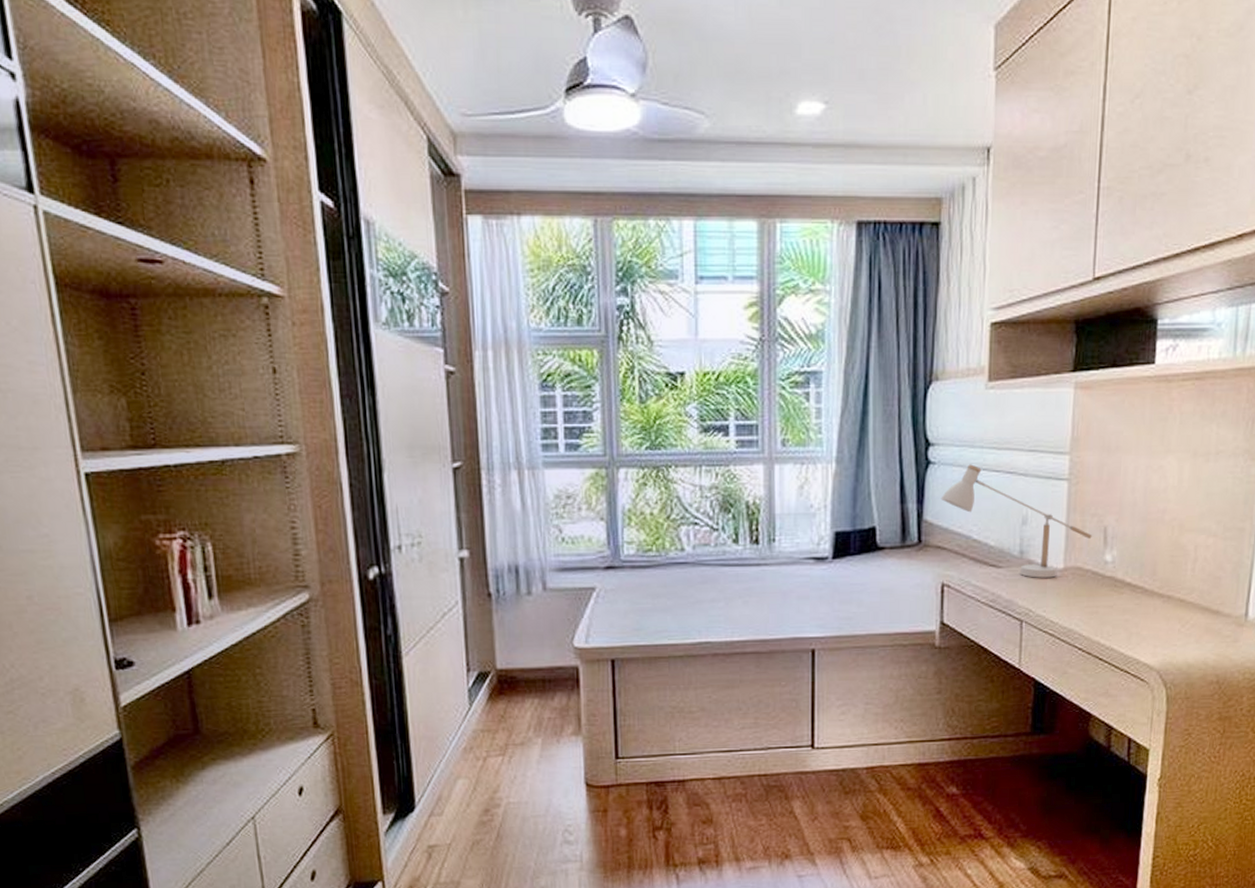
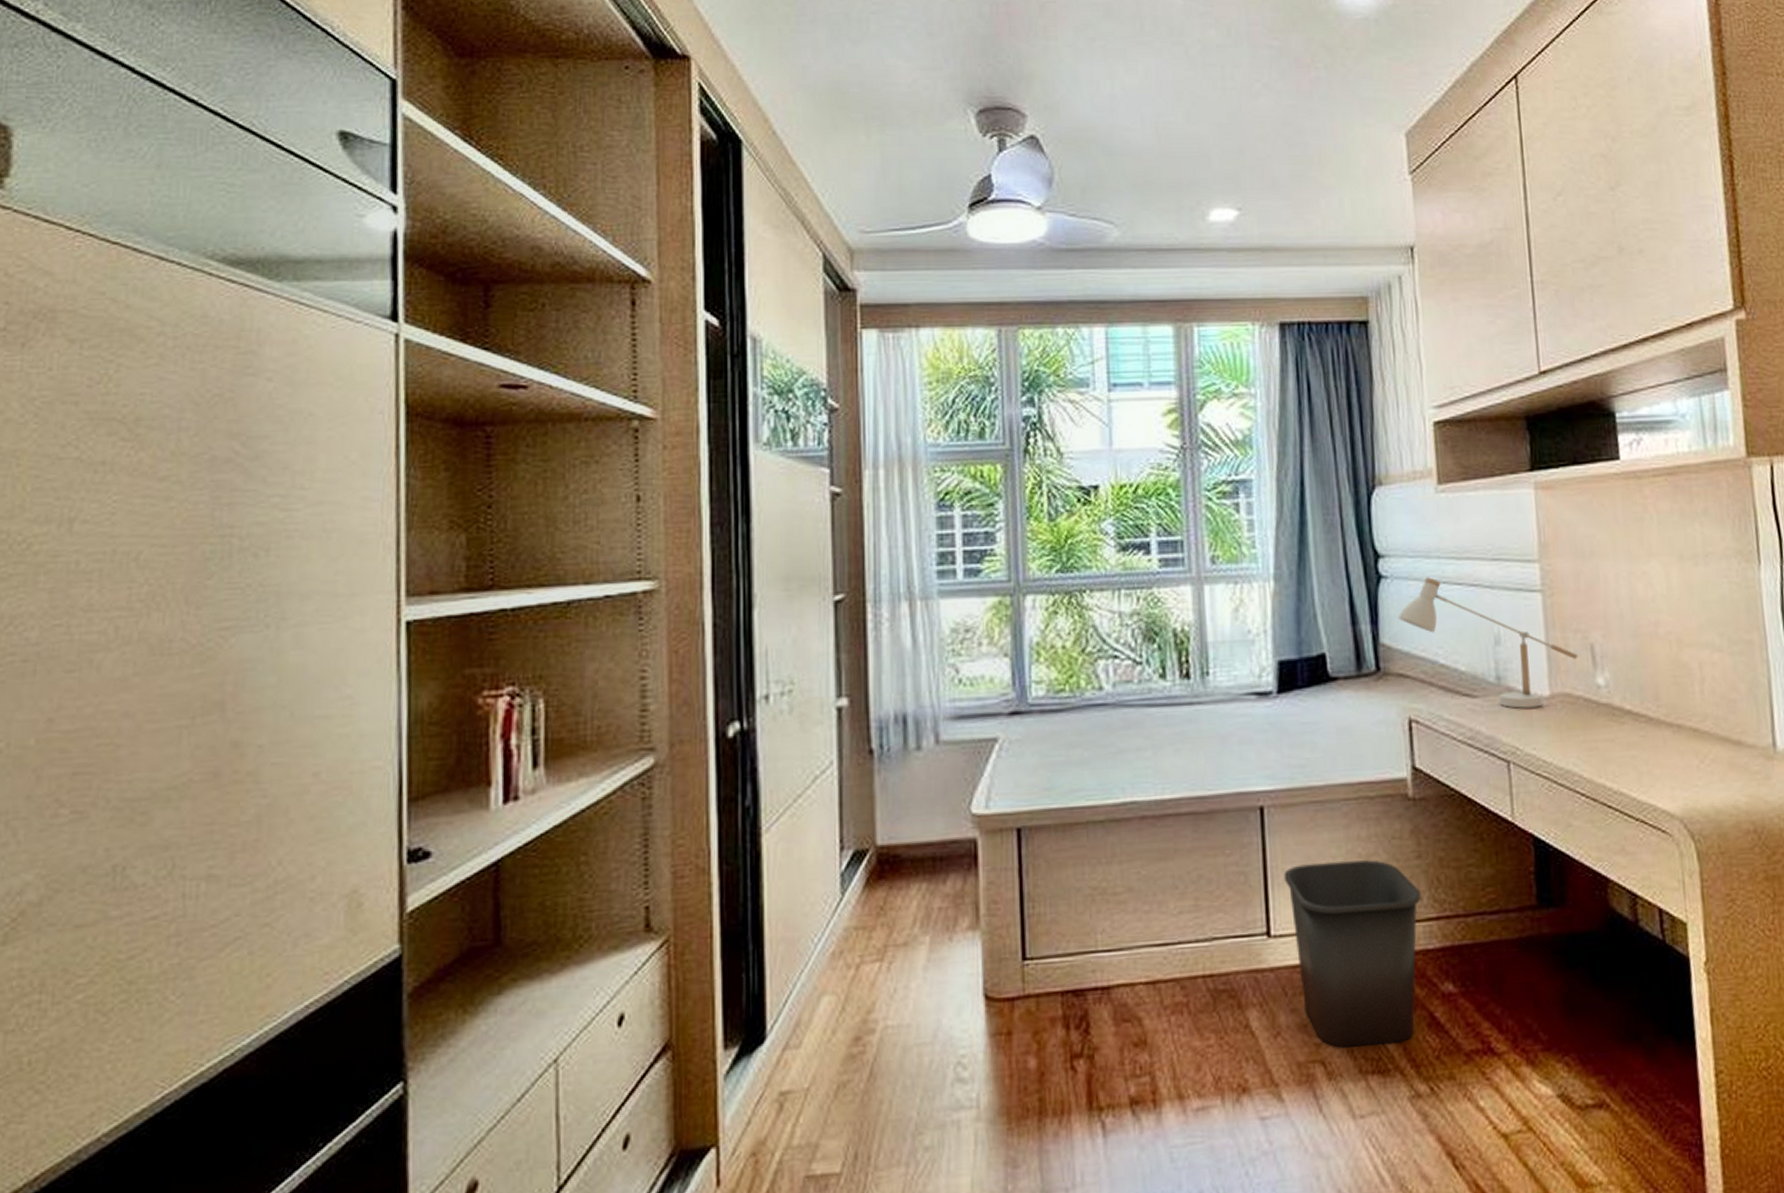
waste bin: none [828,693,938,830] -> present [1283,860,1422,1048]

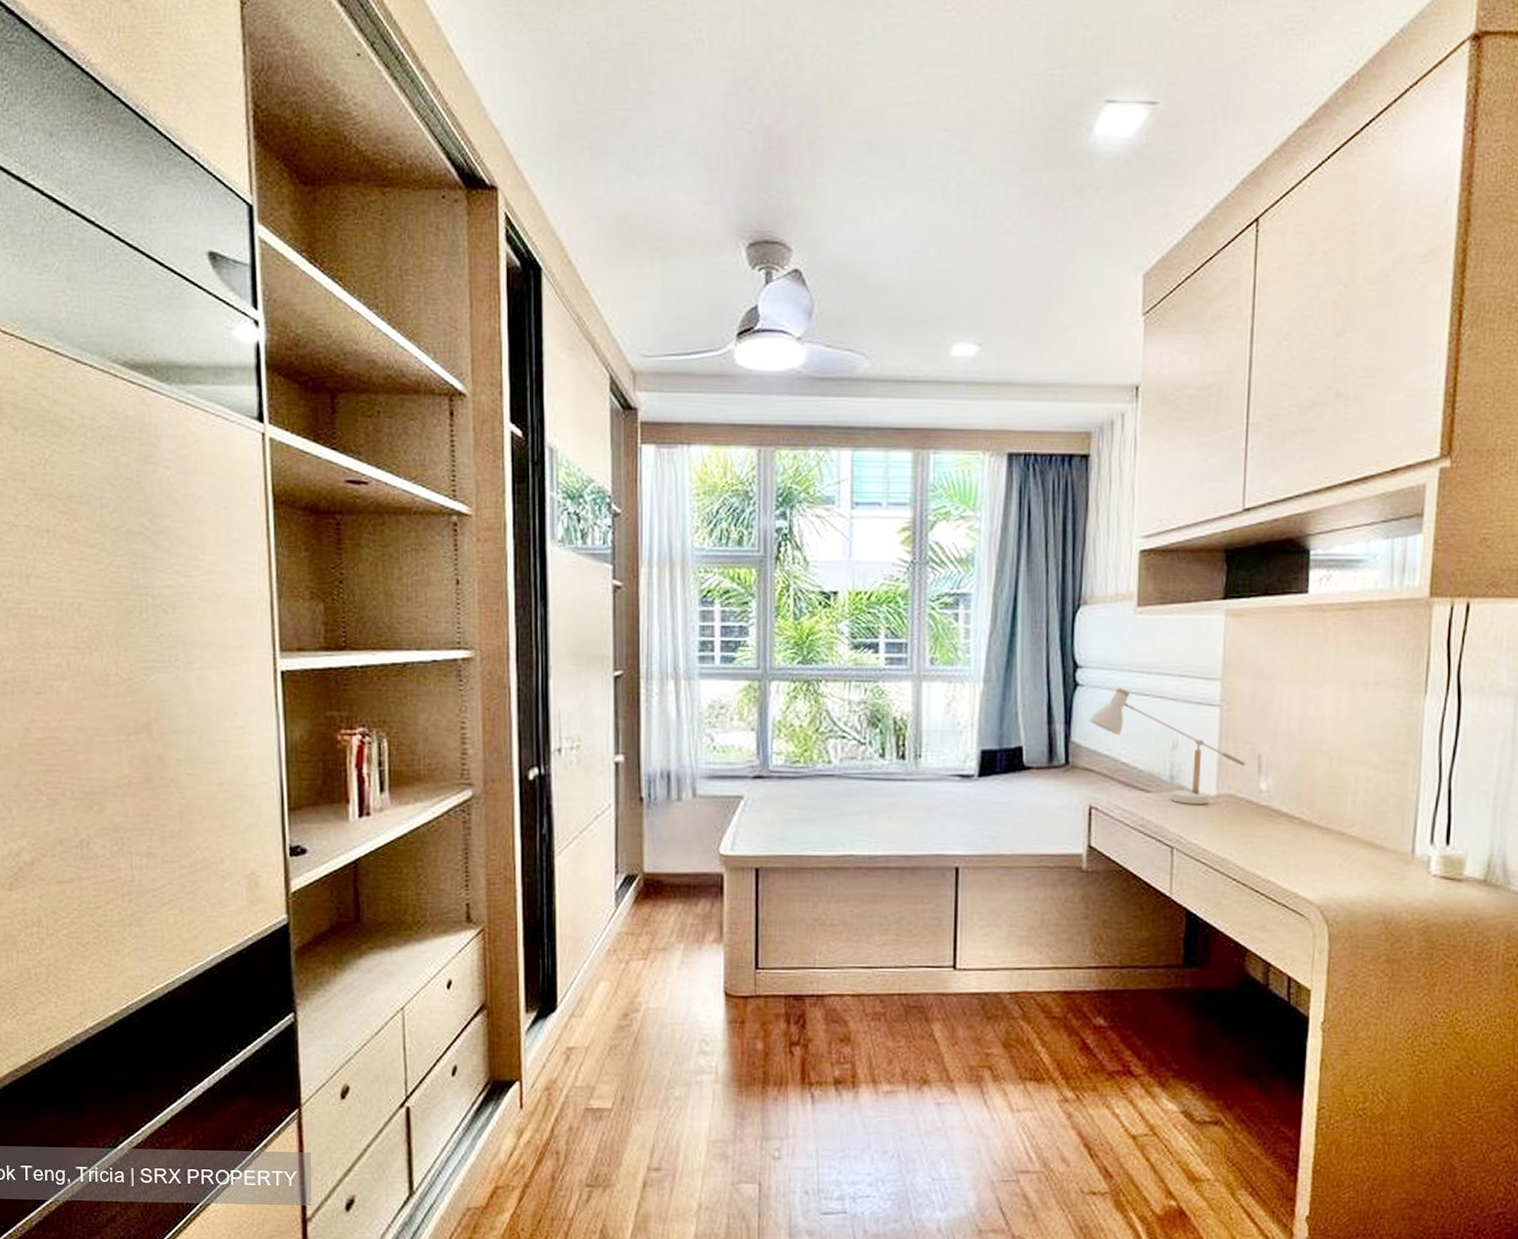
waste bin: present [1283,860,1422,1048] -> none [971,916,1085,1060]

